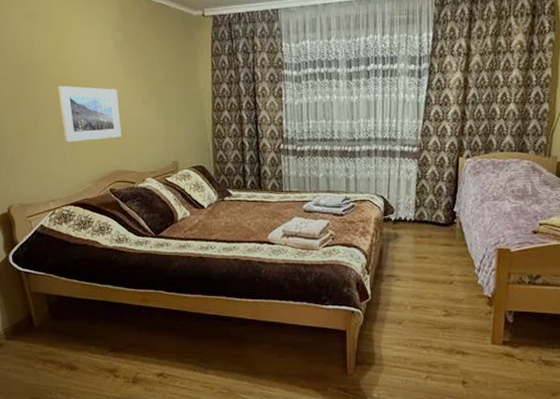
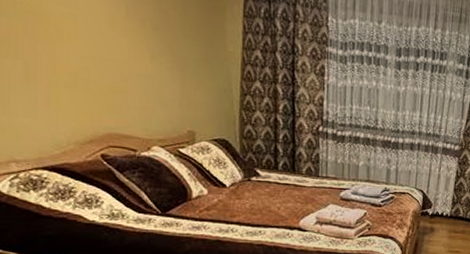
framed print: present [58,86,121,143] -> none [27,17,120,94]

